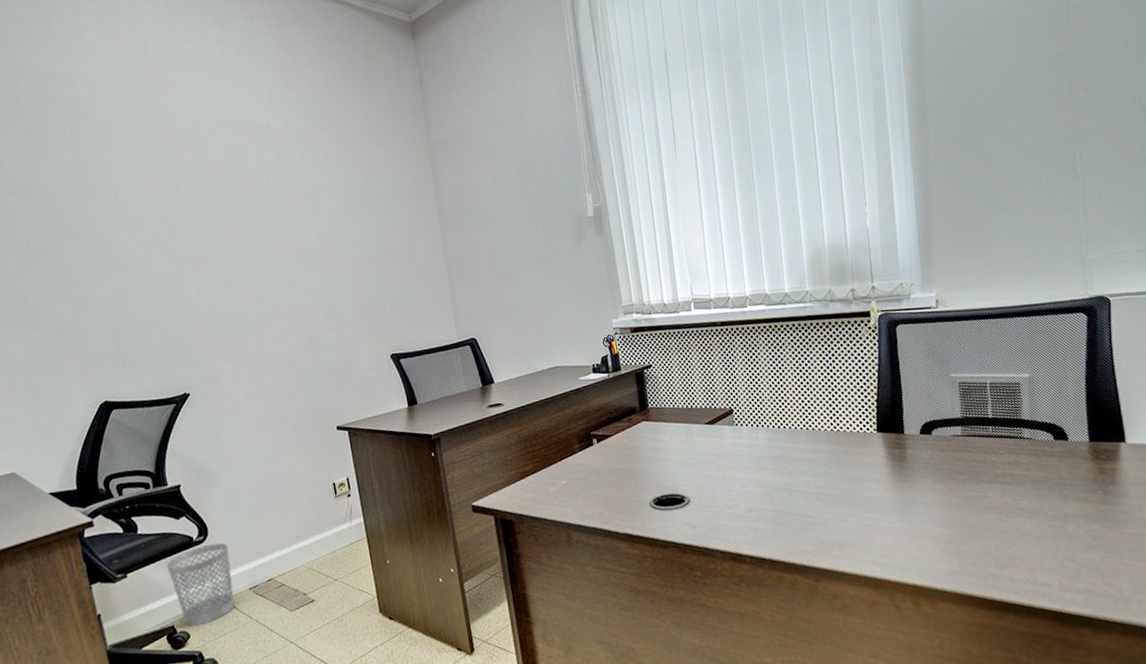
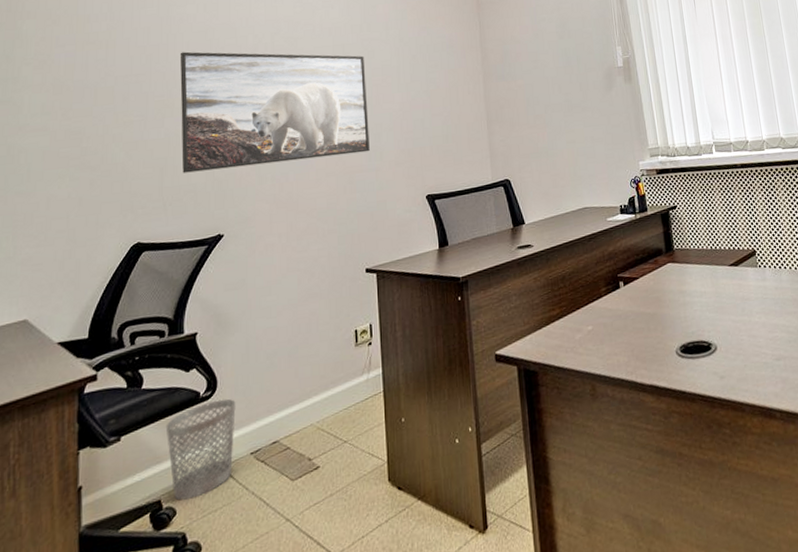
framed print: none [109,202,327,333] -> present [180,51,370,173]

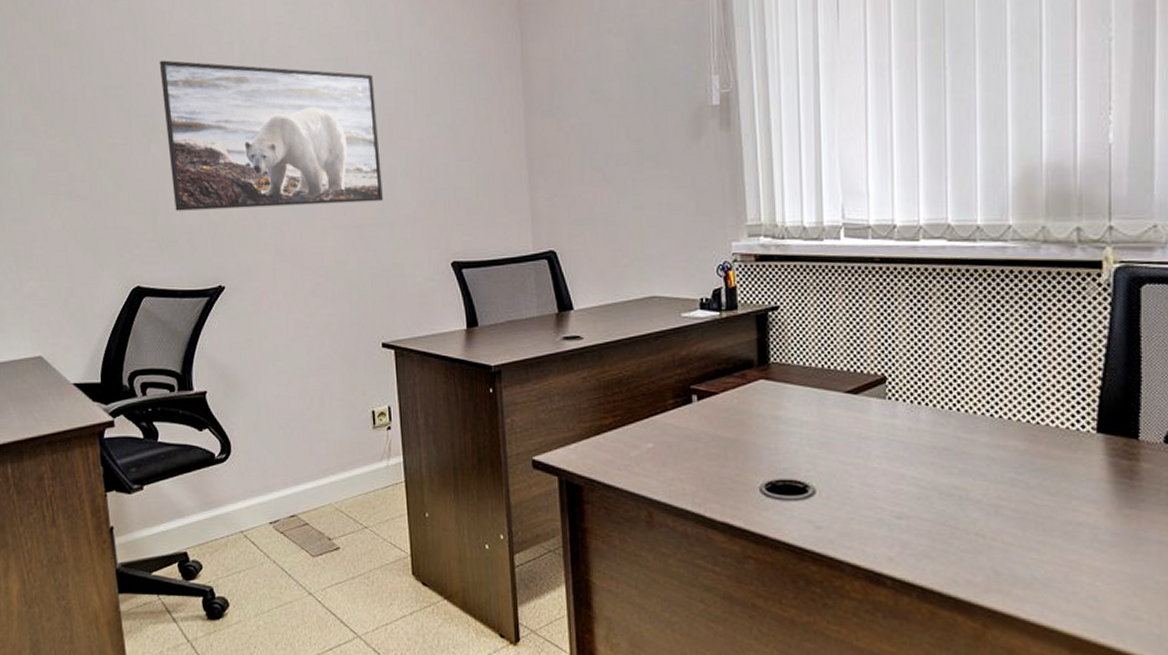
wastebasket: present [165,398,236,501] -> none [184,464,252,556]

